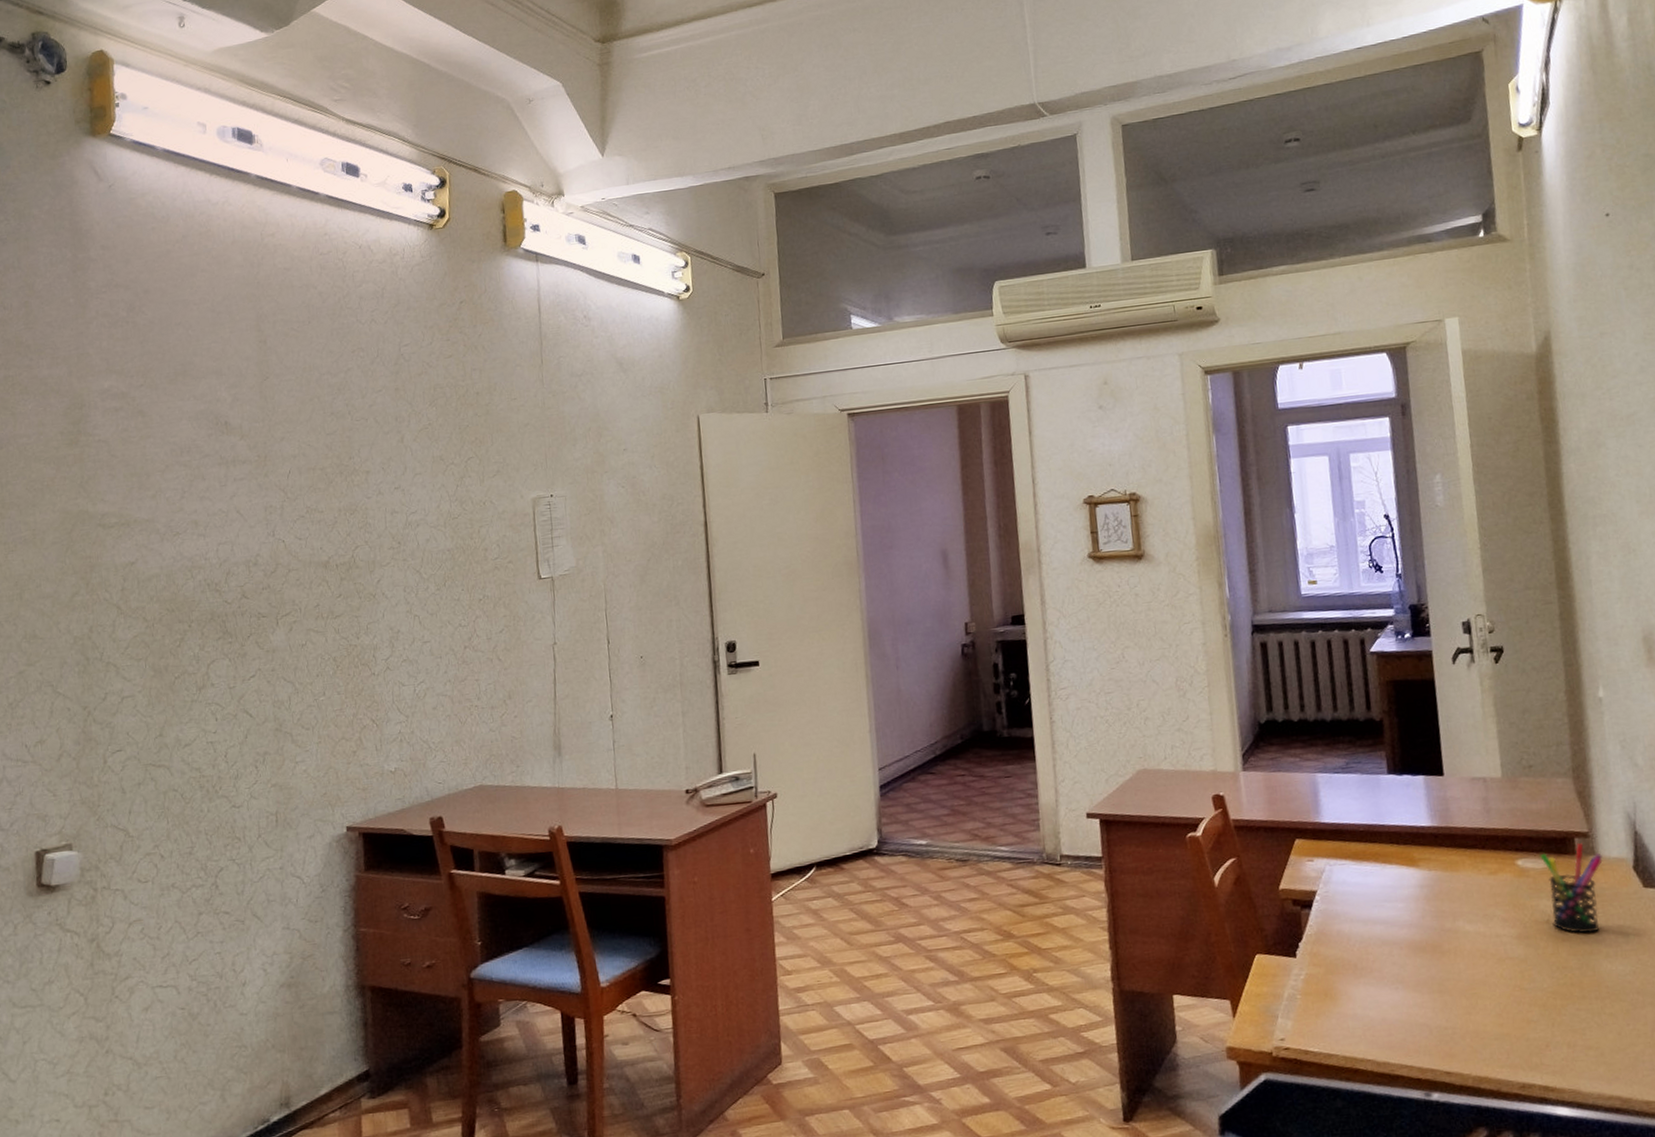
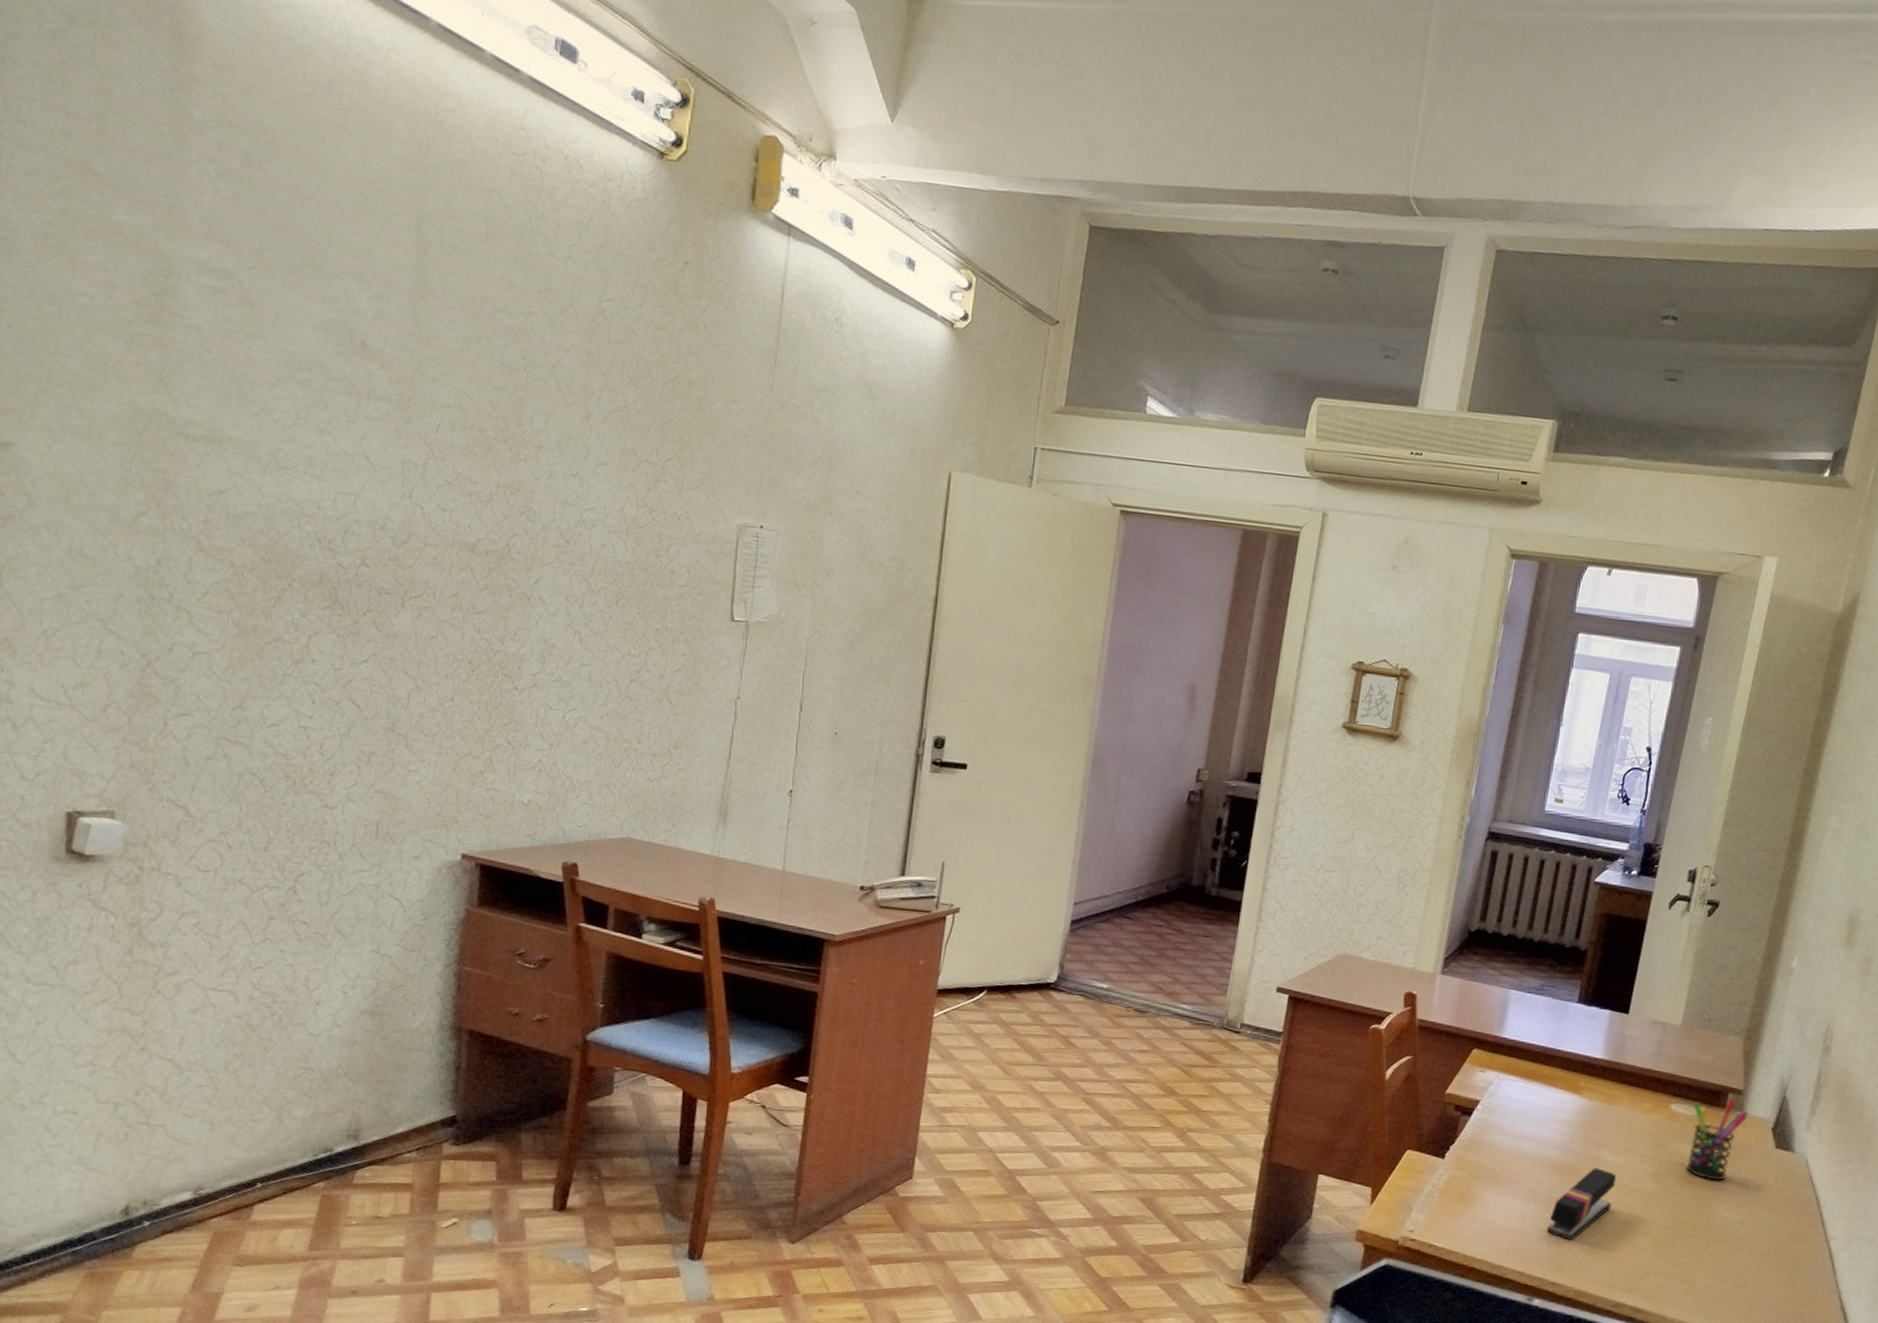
stapler: none [1423,940,1486,1023] -> present [1547,1168,1616,1240]

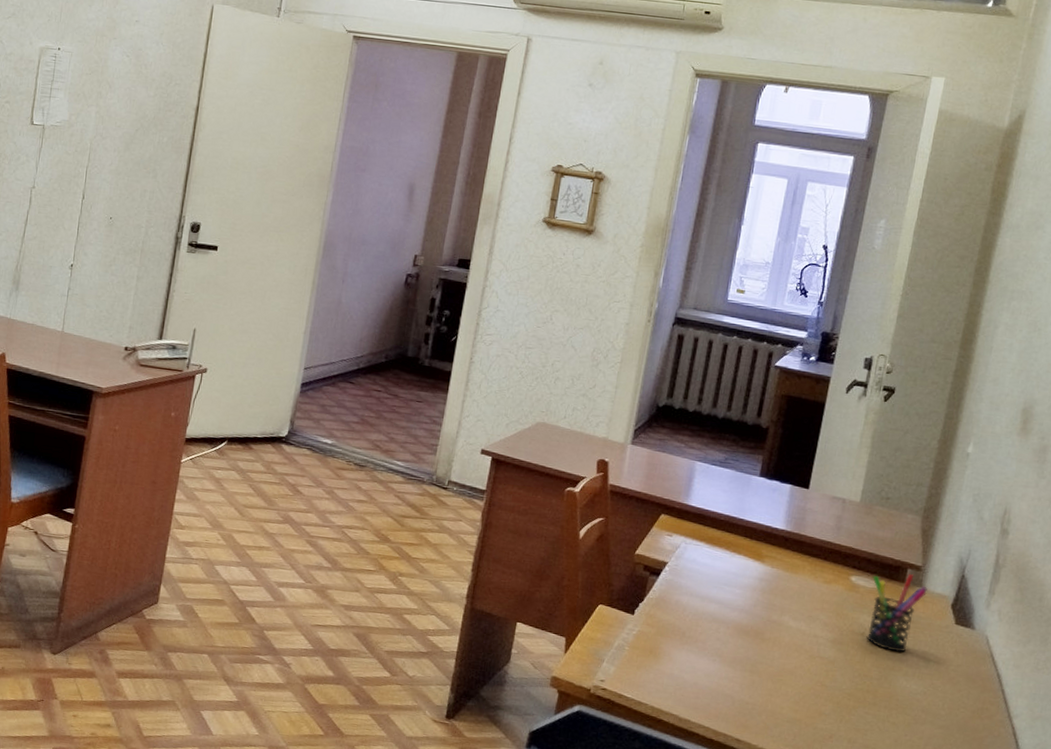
stapler: present [1547,1168,1616,1240] -> none [732,632,799,700]

